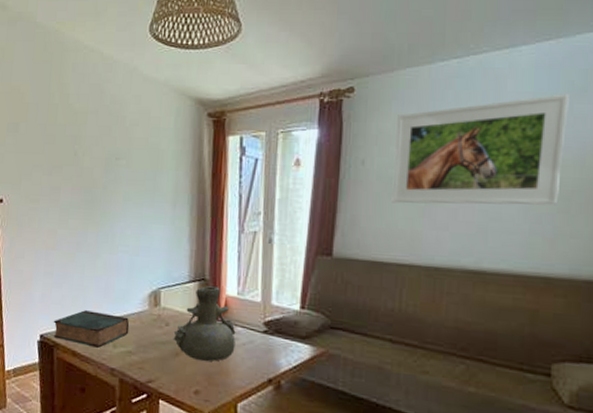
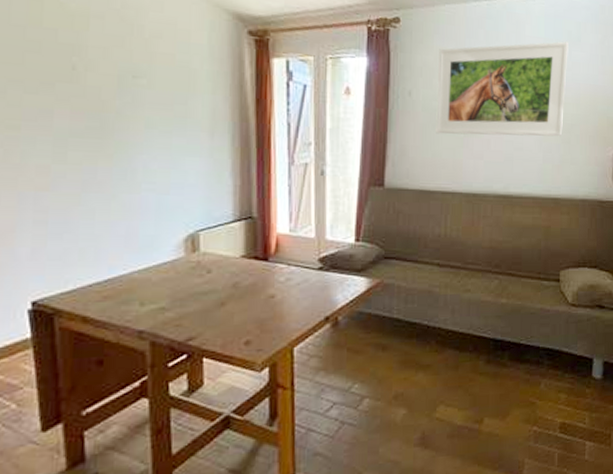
book: present [53,310,130,348] -> none [51,265,161,309]
vase: present [173,286,236,362] -> none [217,225,289,308]

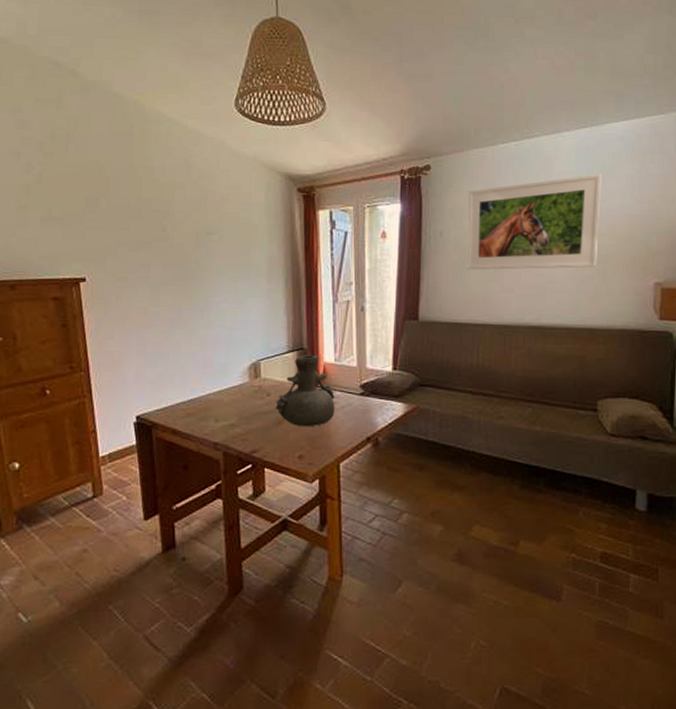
vase: none [217,225,289,308] -> present [275,355,335,427]

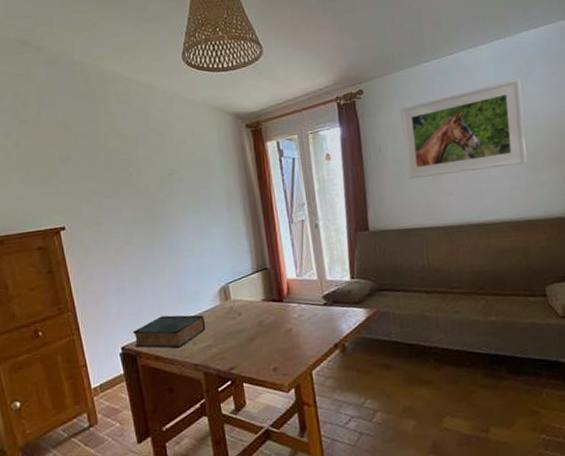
book: none [150,387,231,424] -> present [132,315,206,349]
vase: present [275,355,335,427] -> none [246,273,302,341]

